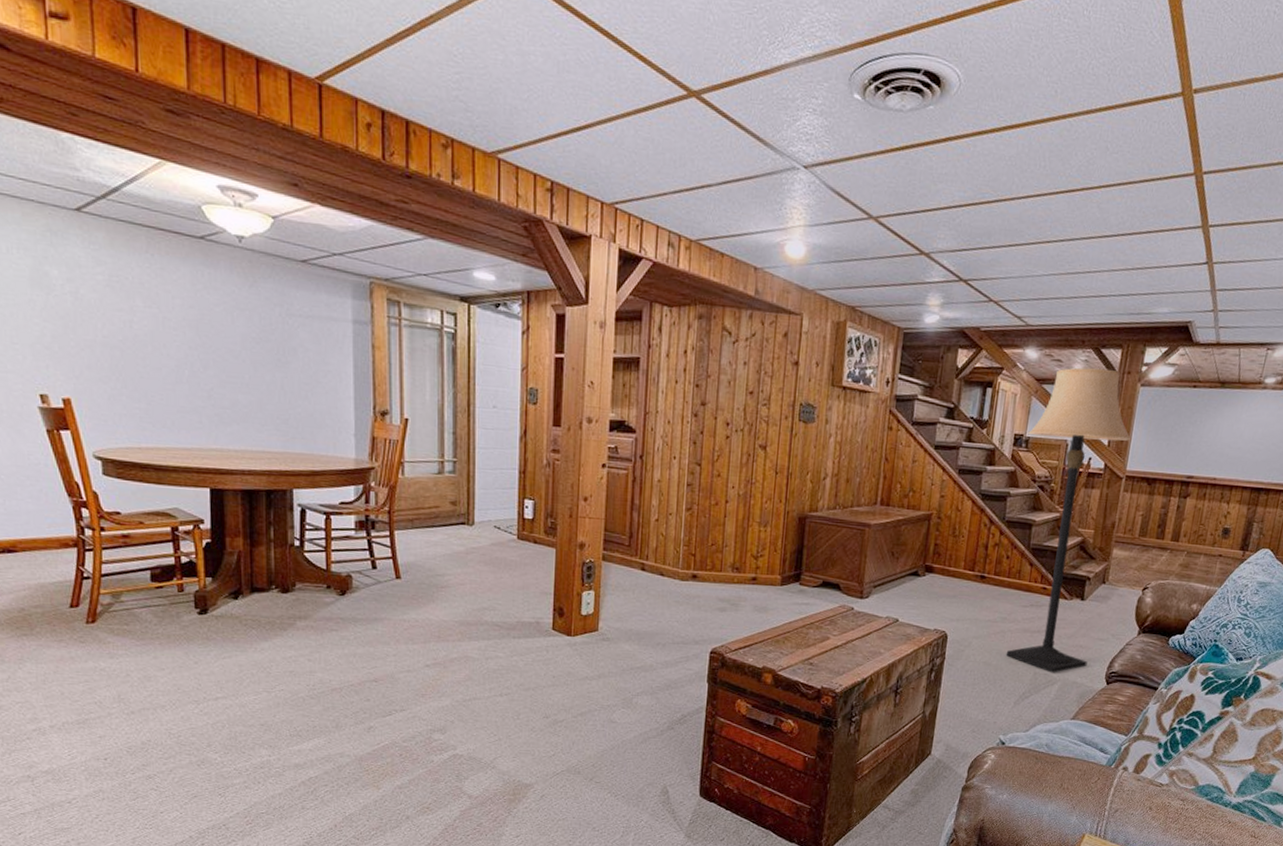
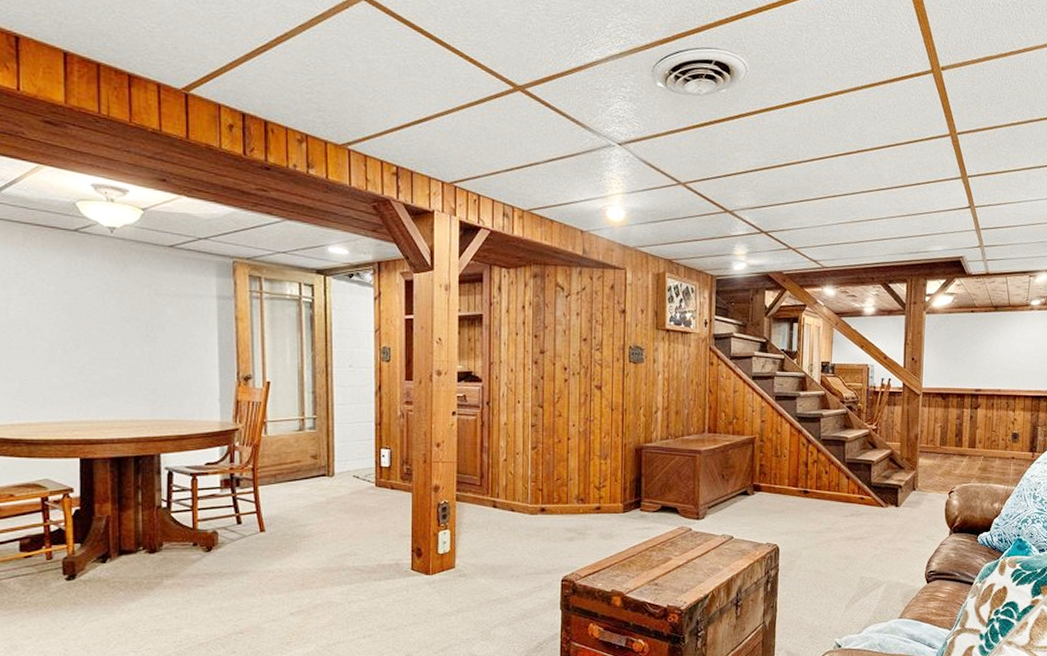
lamp: present [1006,367,1132,673] -> none [833,300,924,576]

